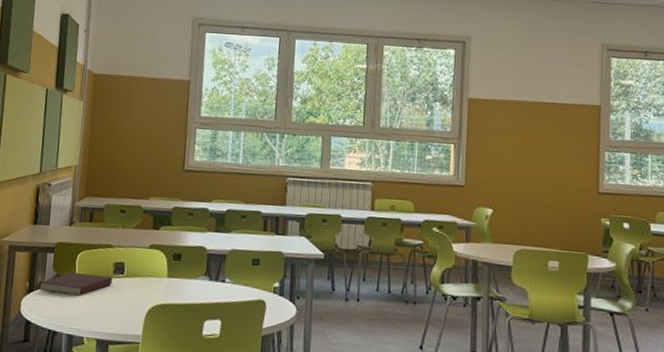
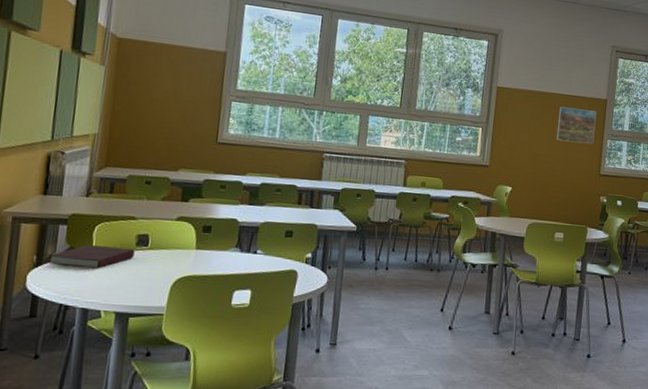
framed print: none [541,116,589,158] -> present [556,107,597,144]

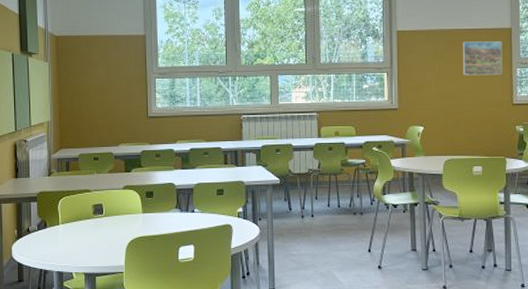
notebook: present [48,244,135,269] -> none [27,216,93,237]

